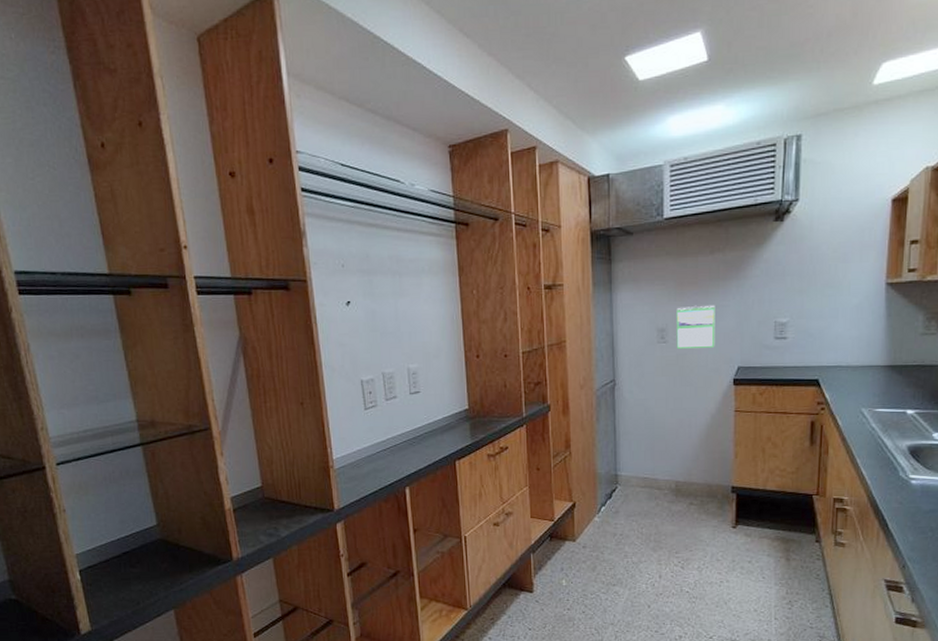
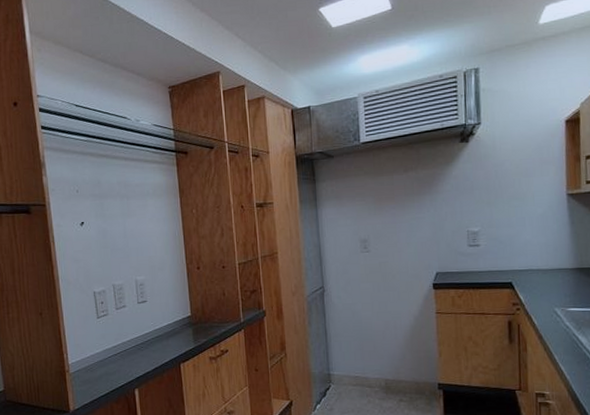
calendar: present [676,304,715,350] -> none [376,217,414,258]

